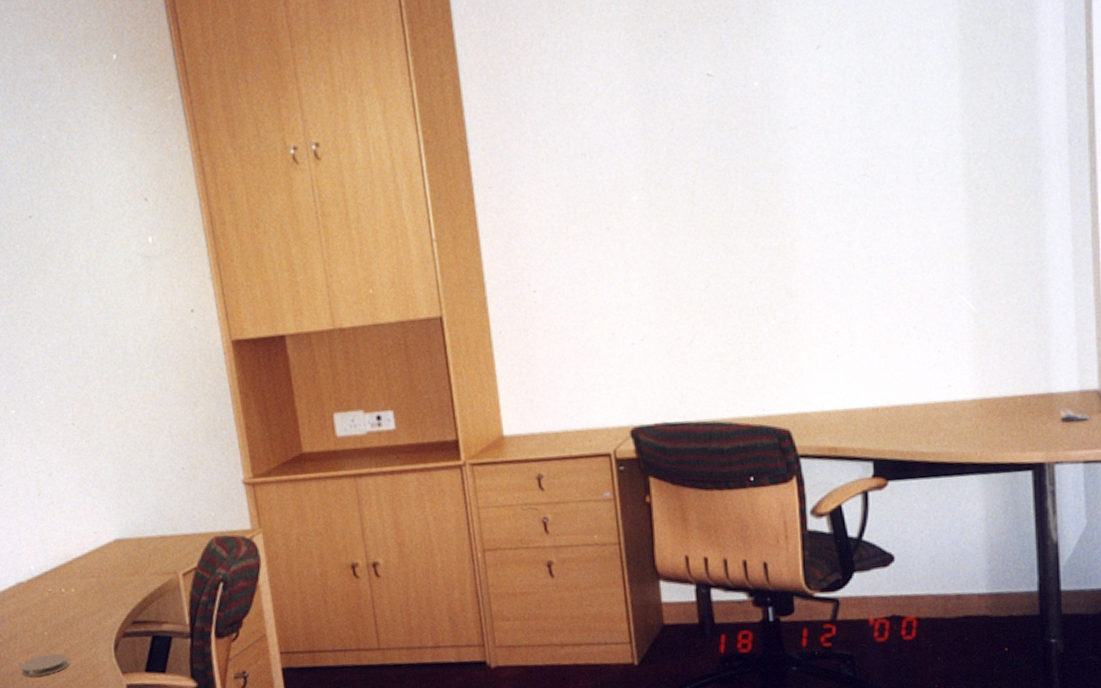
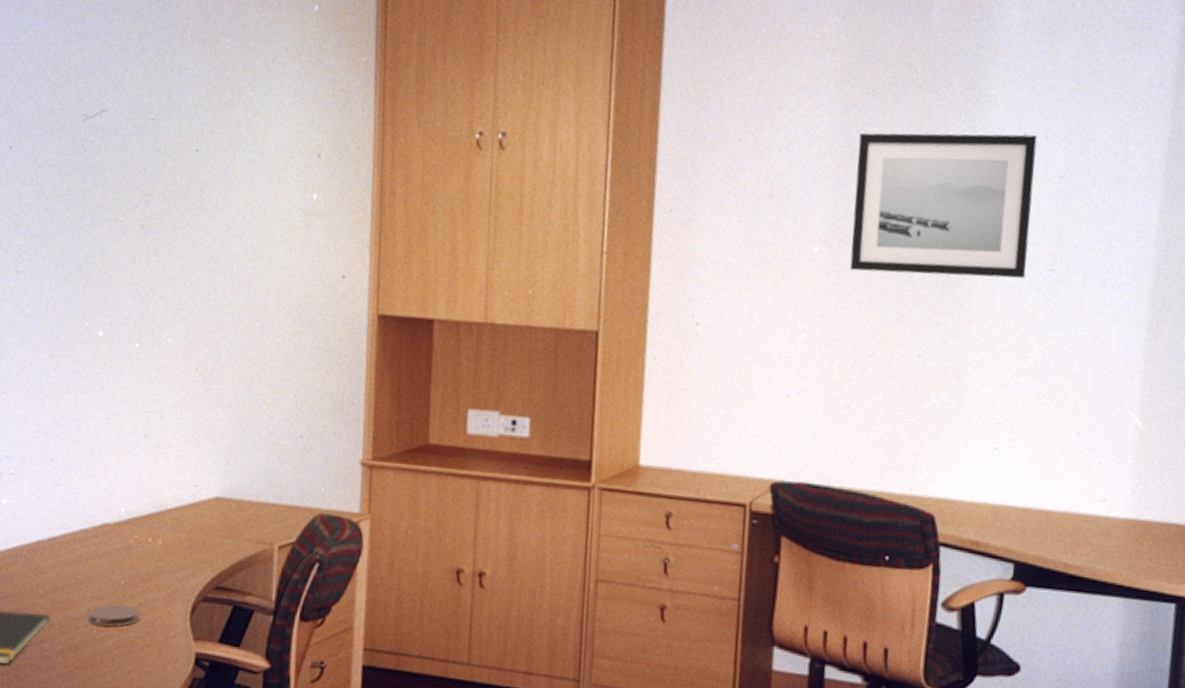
wall art: none [658,46,841,212] -> present [849,133,1038,278]

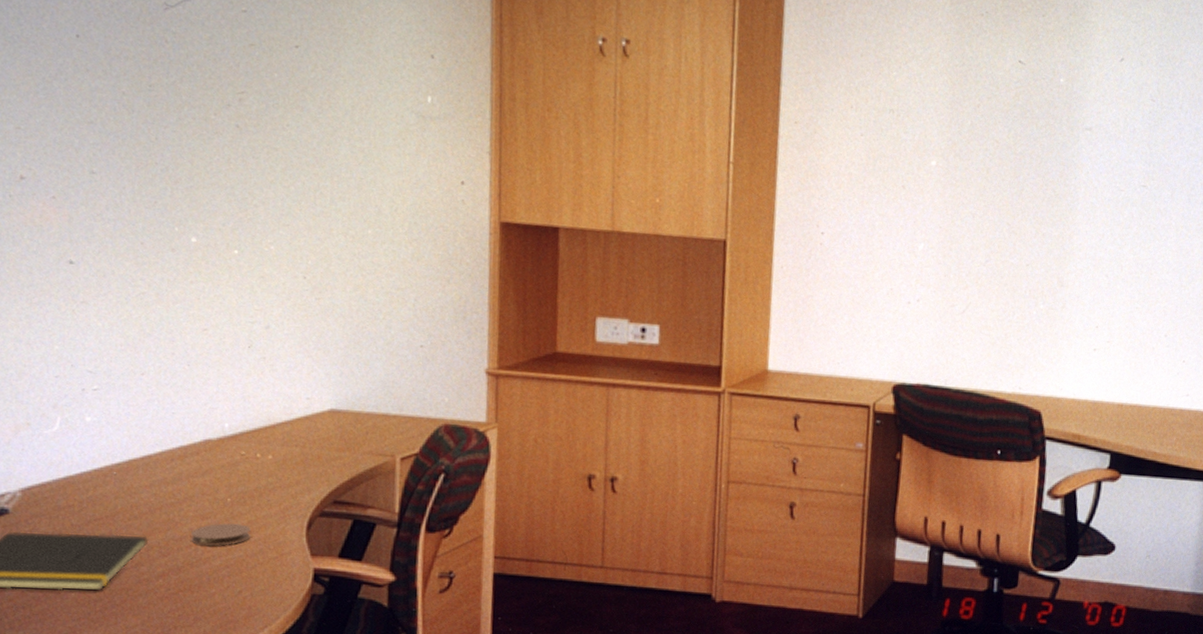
wall art: present [849,133,1038,278] -> none [964,53,1133,194]

